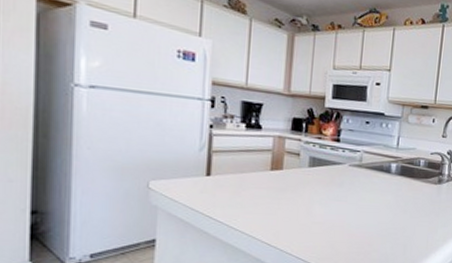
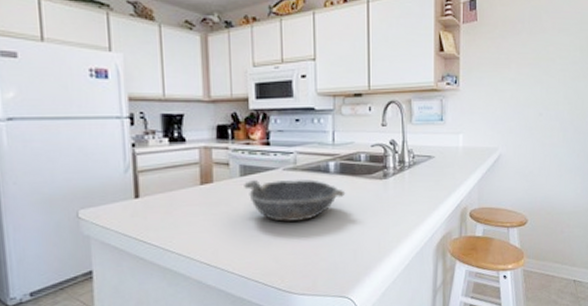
bowl: none [311,171,403,213] -> present [244,179,346,222]

